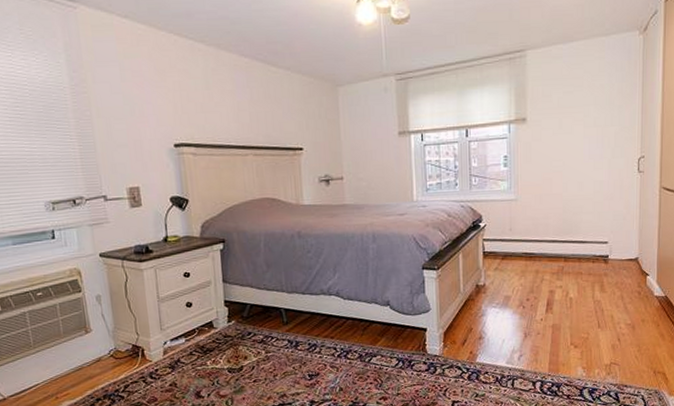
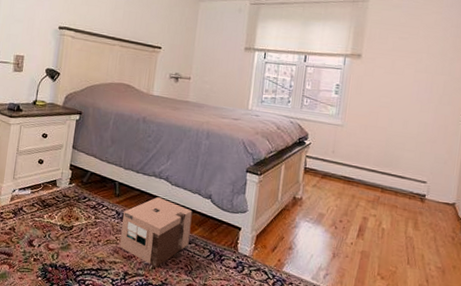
cardboard box: none [295,315,374,389] -> present [120,197,193,267]

